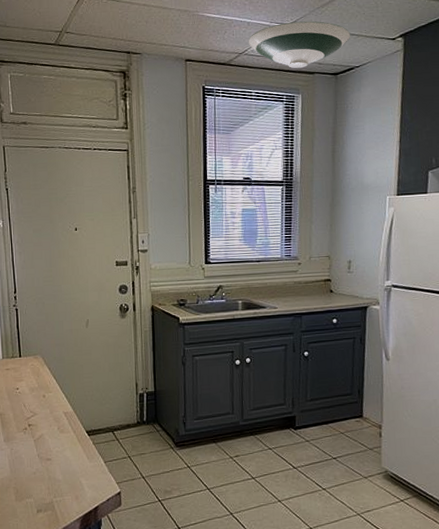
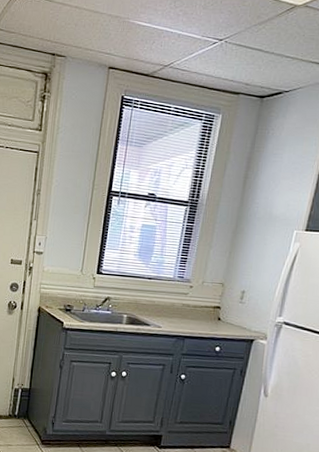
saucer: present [248,21,351,69] -> none [175,37,286,88]

